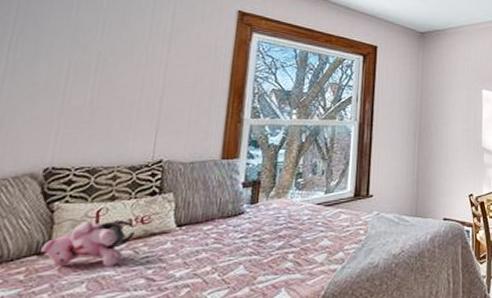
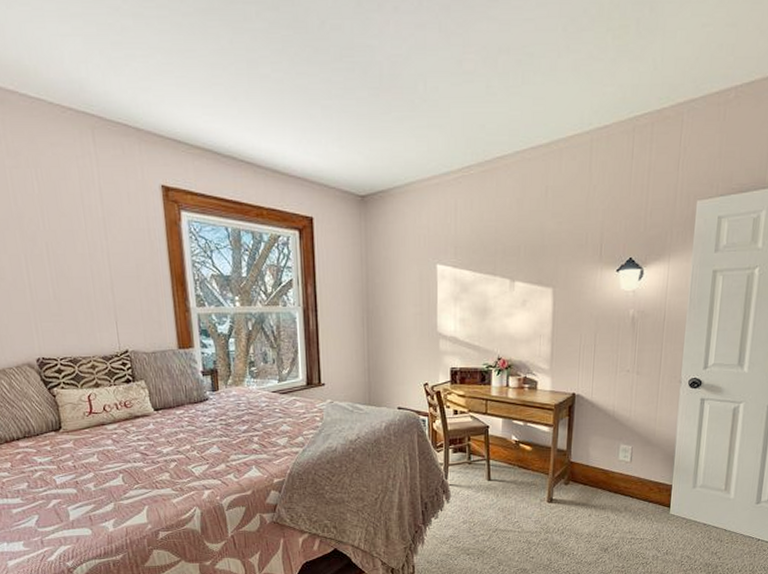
stuffed bear: present [41,220,135,268] -> none [55,404,122,443]

